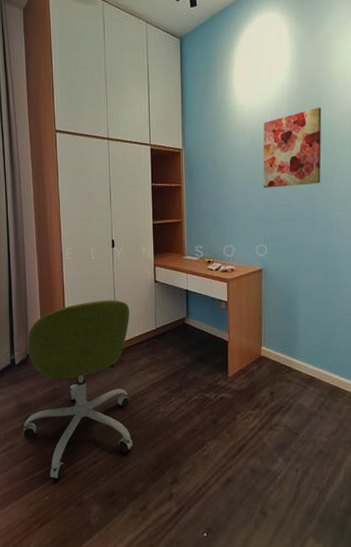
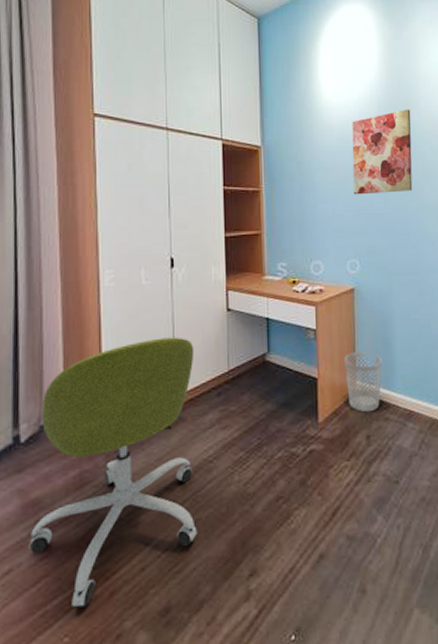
wastebasket: none [252,323,286,373] -> present [344,351,382,413]

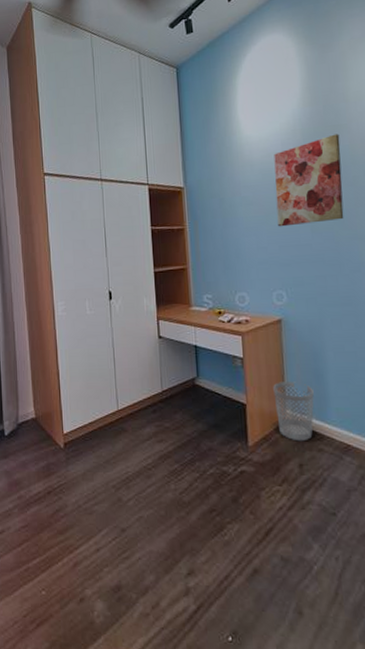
office chair: present [29,337,197,608] -> none [14,359,141,570]

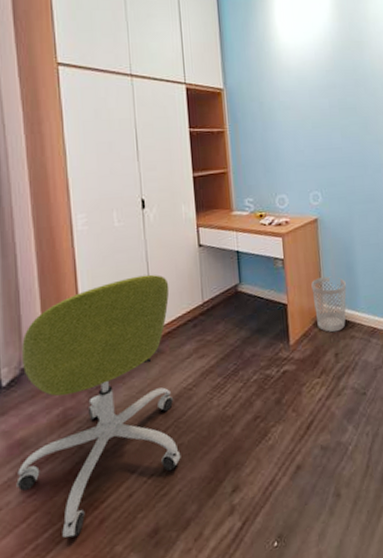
office chair: none [14,359,141,570] -> present [16,274,181,539]
wall art: present [274,134,344,227] -> none [308,49,367,131]

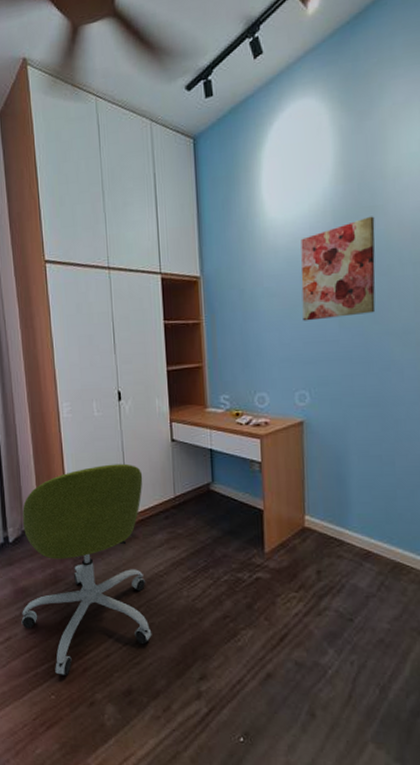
wall art: none [308,49,367,131] -> present [301,216,376,321]
wastebasket: present [311,276,347,333] -> none [292,487,335,548]

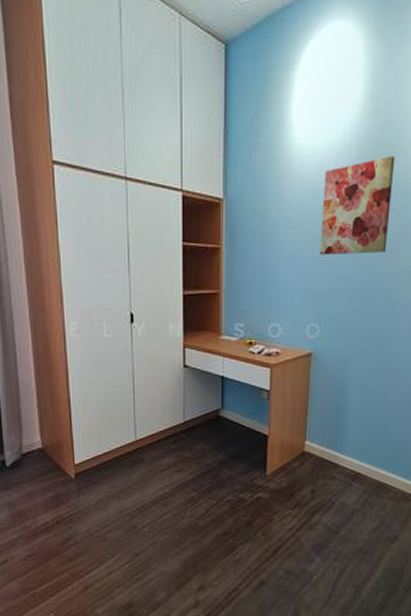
office chair: present [21,463,152,676] -> none [19,388,155,594]

